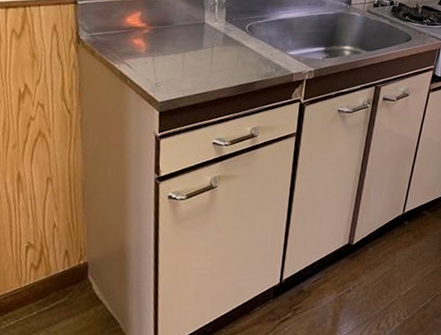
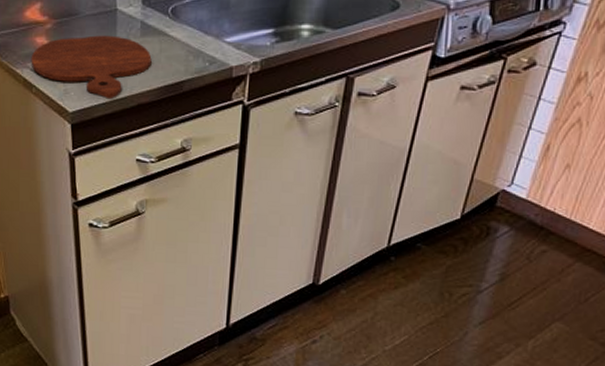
cutting board: none [128,41,231,93] -> present [31,35,152,100]

